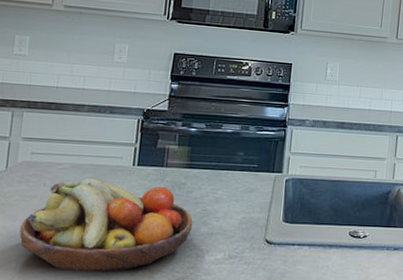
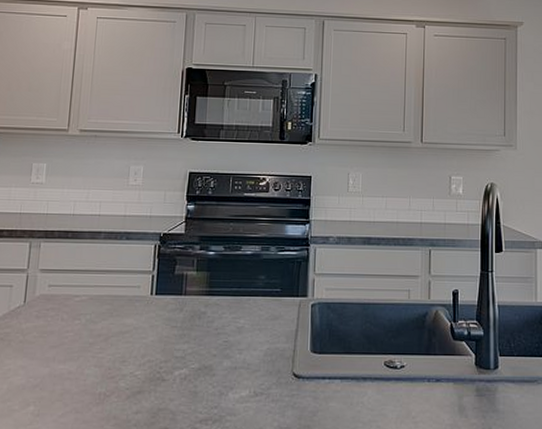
fruit bowl: present [19,177,193,273] -> none [37,310,215,415]

